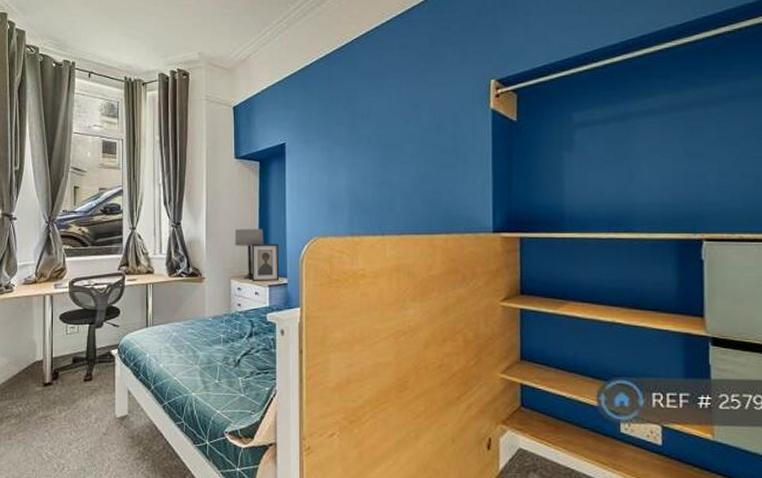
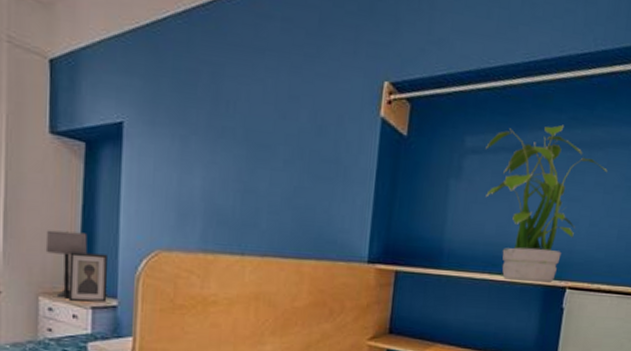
potted plant: none [594,89,730,237] -> present [486,124,607,283]

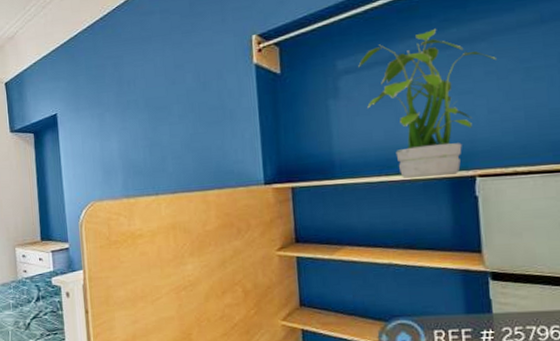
table lamp: present [45,230,87,299] -> none [15,197,44,247]
picture frame: present [68,251,108,303] -> none [32,210,62,249]

